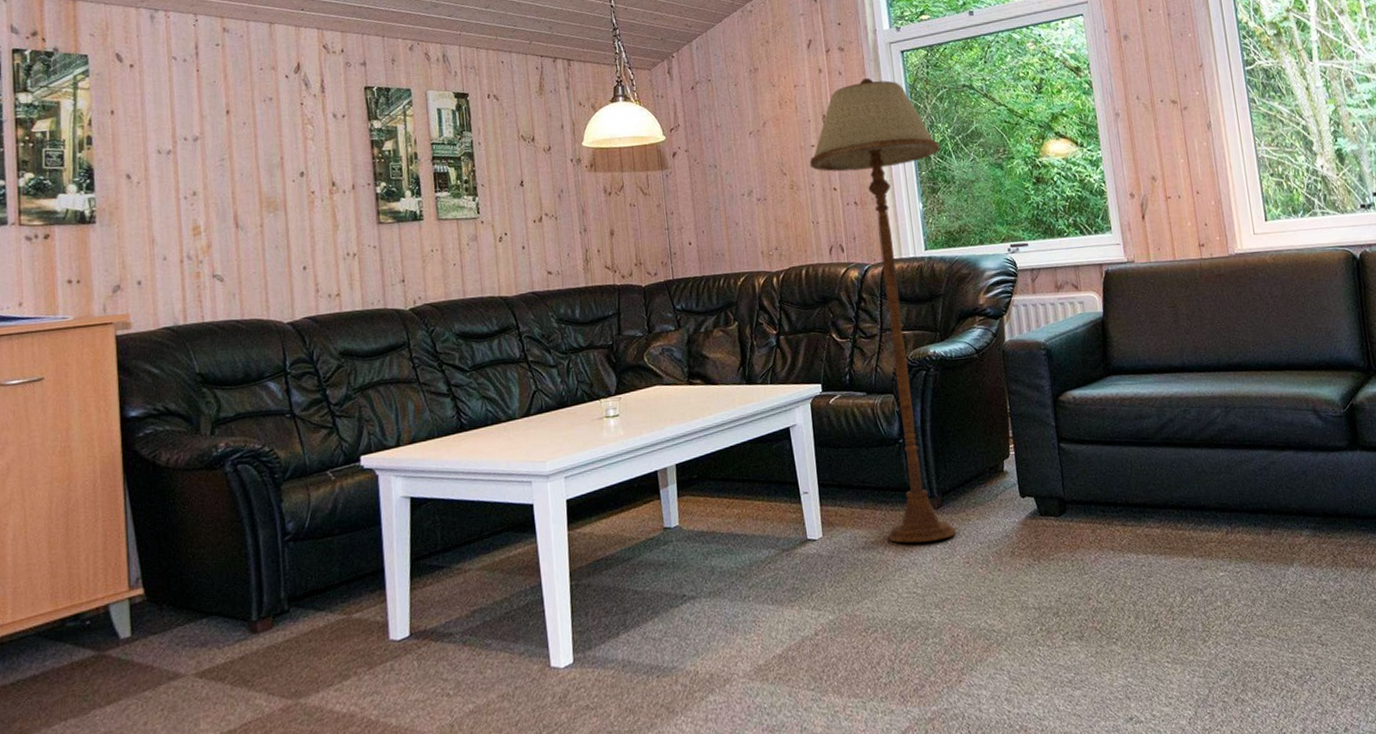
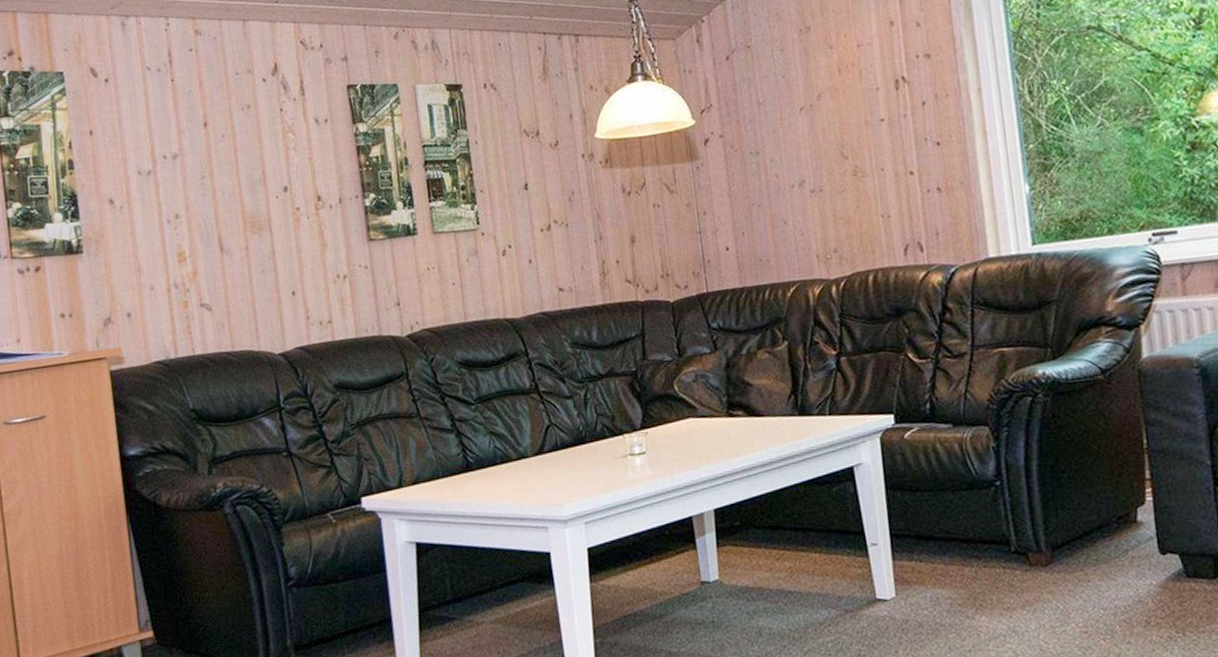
floor lamp: present [809,77,957,543] -> none [877,27,1072,607]

